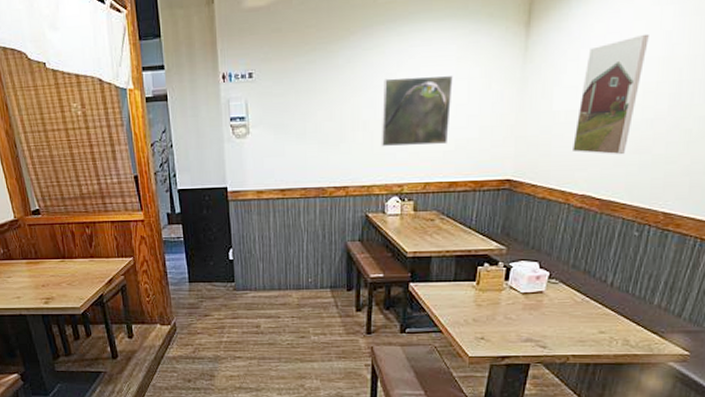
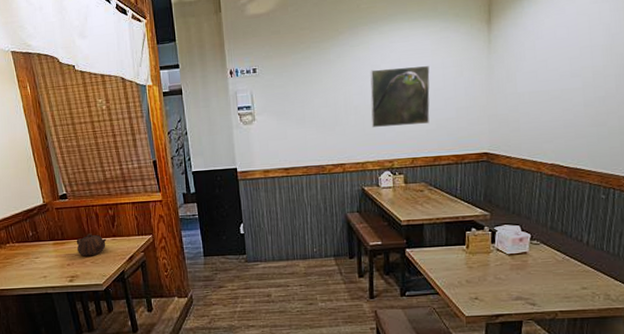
teapot: none [51,253,84,278] -> present [76,233,107,257]
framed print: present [573,33,649,155] -> none [538,26,592,128]

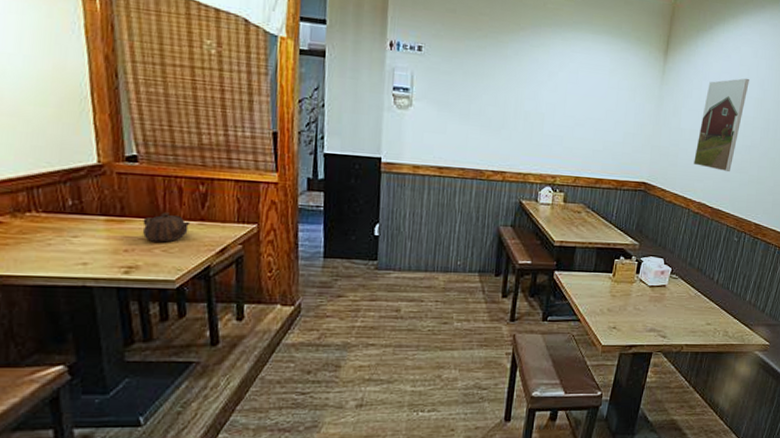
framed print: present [370,65,430,128] -> none [539,76,605,144]
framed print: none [538,26,592,128] -> present [694,78,749,172]

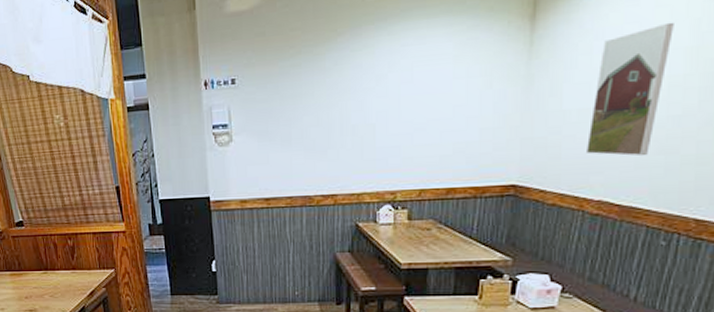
teapot: present [142,212,191,243] -> none [34,265,66,290]

